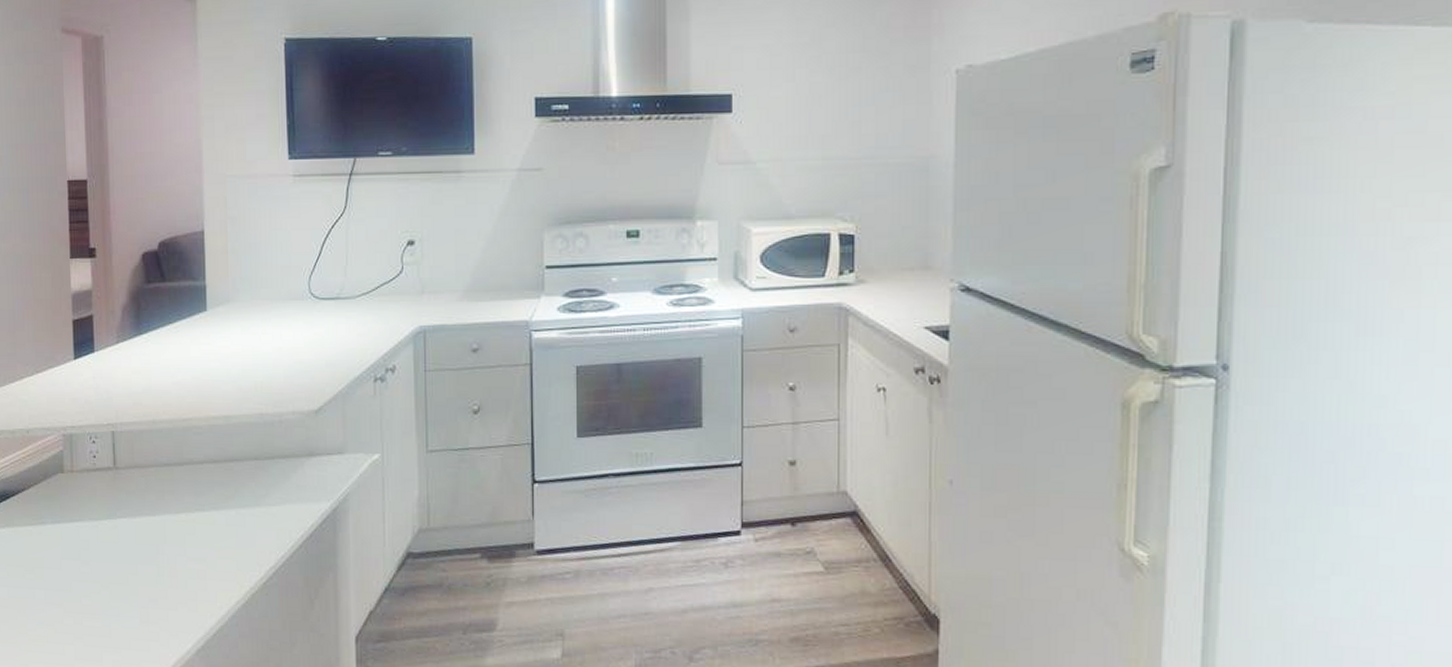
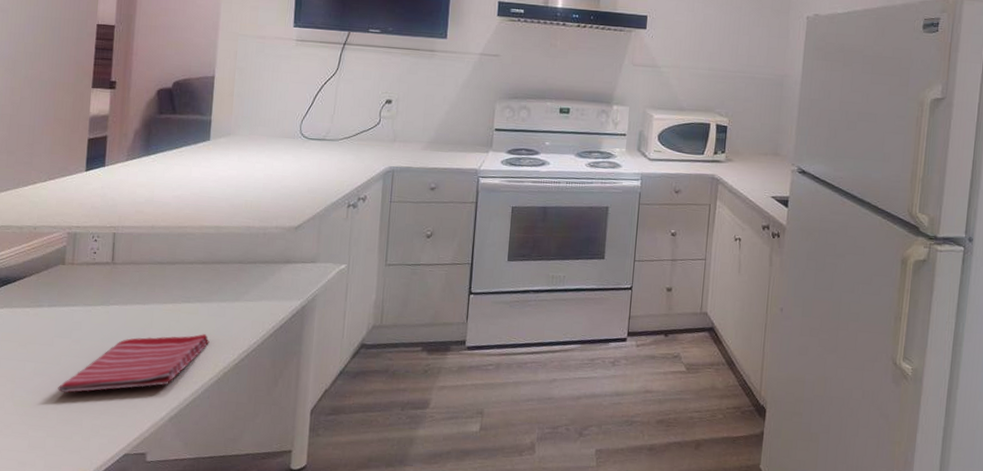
dish towel: none [72,548,231,625] -> present [58,334,210,393]

